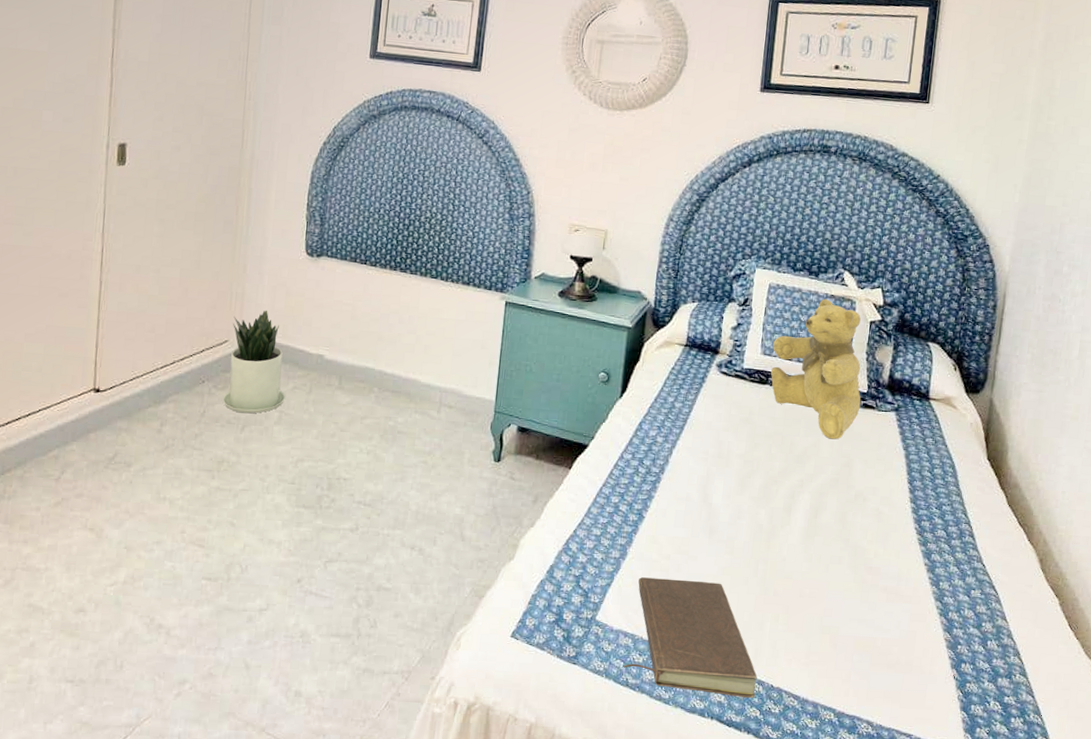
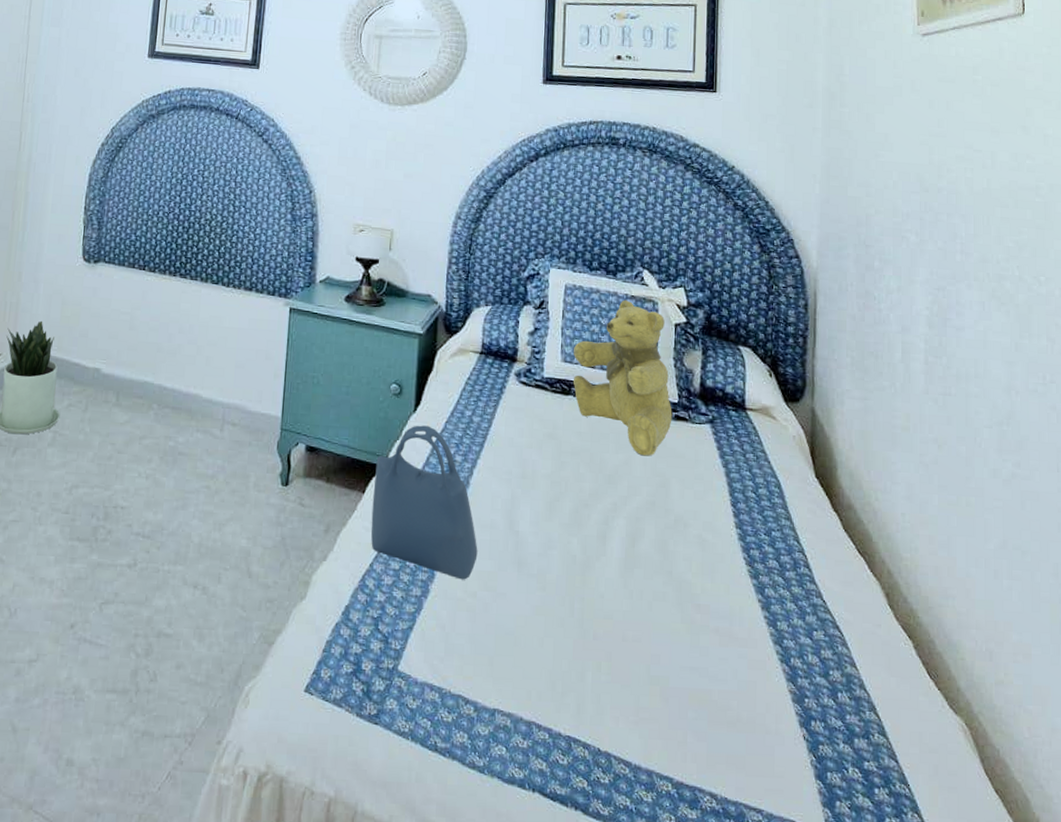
handbag: none [575,409,674,545] -> present [371,425,478,580]
book: present [624,577,758,699] -> none [431,619,582,766]

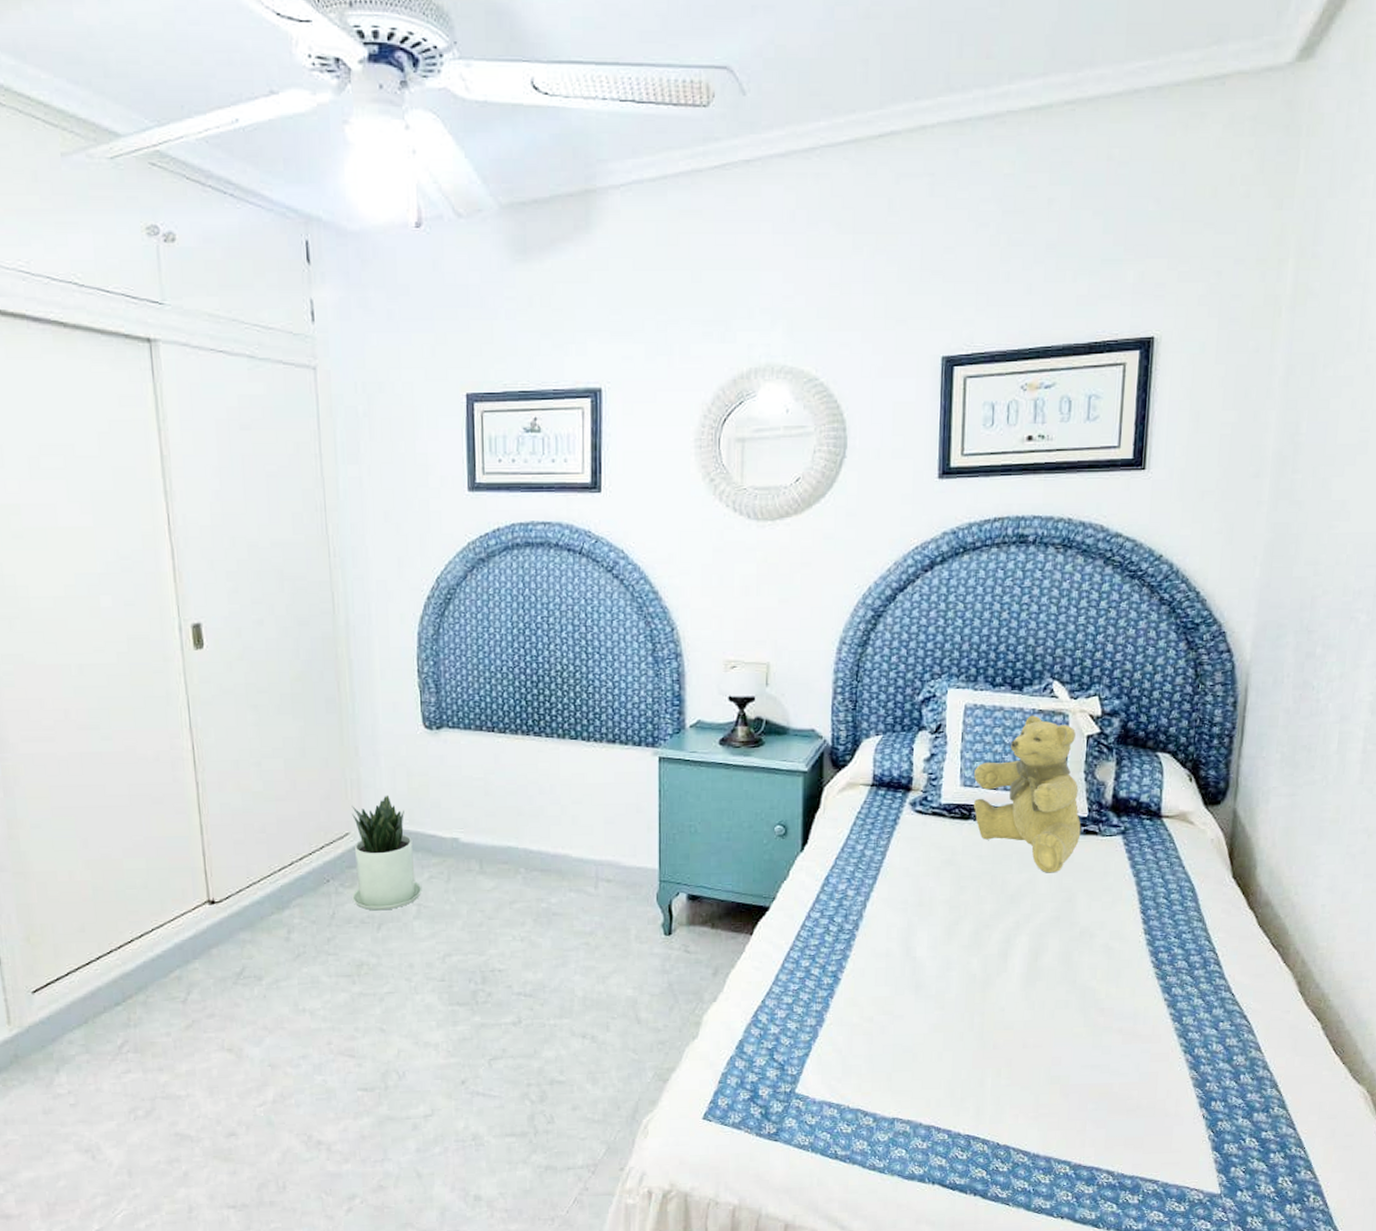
handbag: present [371,425,478,580] -> none [761,863,874,1007]

